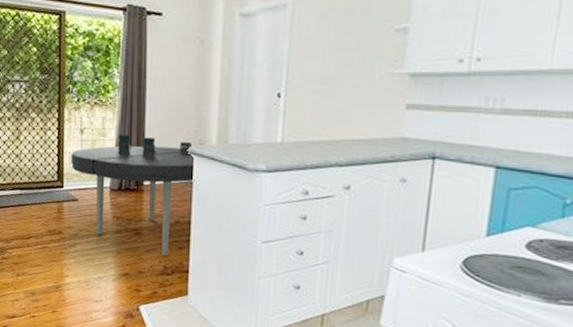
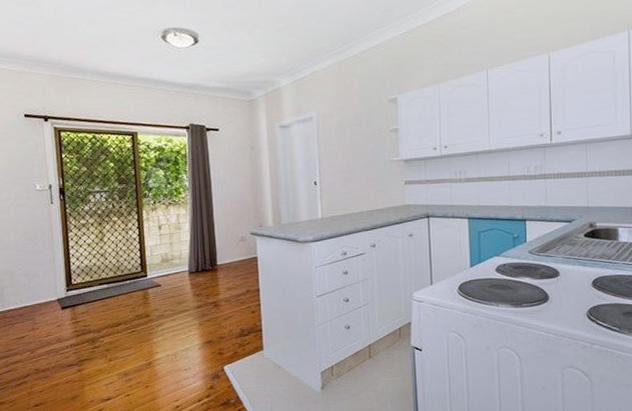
dining table: present [71,134,195,256] -> none [152,226,259,321]

